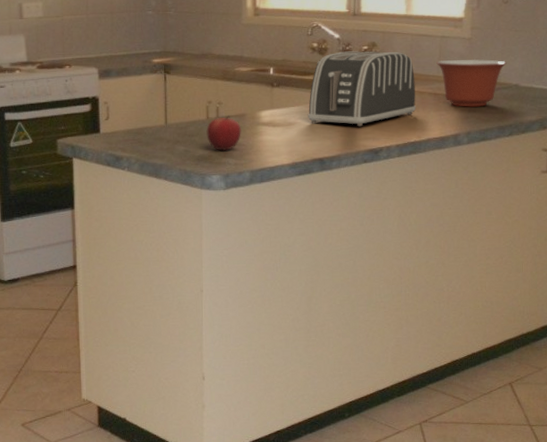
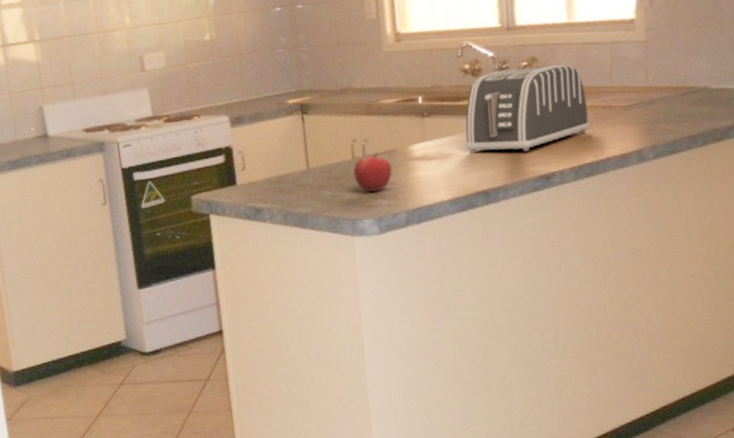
mixing bowl: present [436,59,507,107] -> none [608,62,692,119]

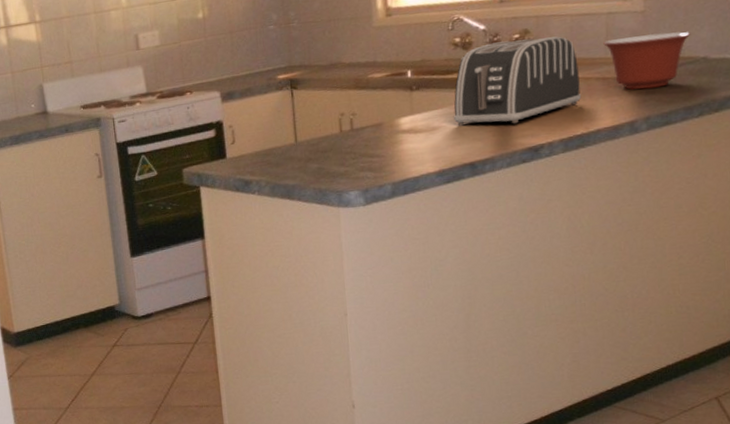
fruit: present [353,152,393,193] -> none [340,125,380,165]
mixing bowl: none [608,62,692,119] -> present [603,31,691,90]

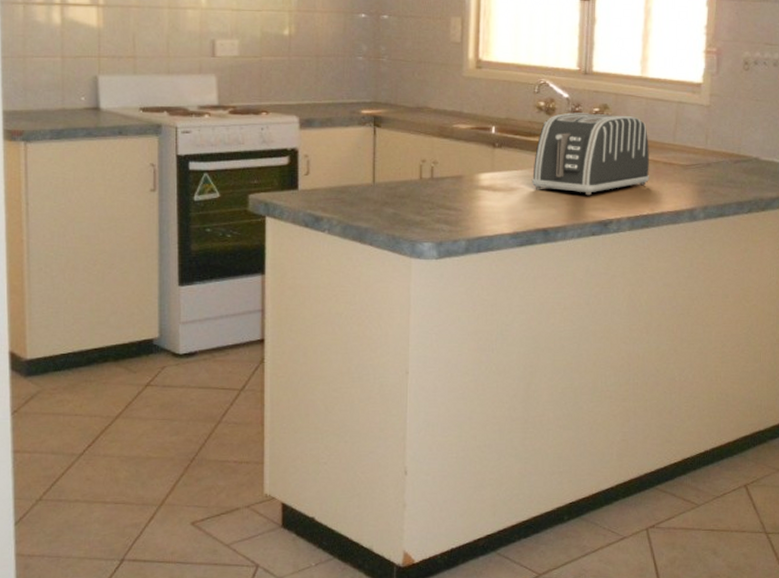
mixing bowl: present [603,31,691,90] -> none [672,128,747,180]

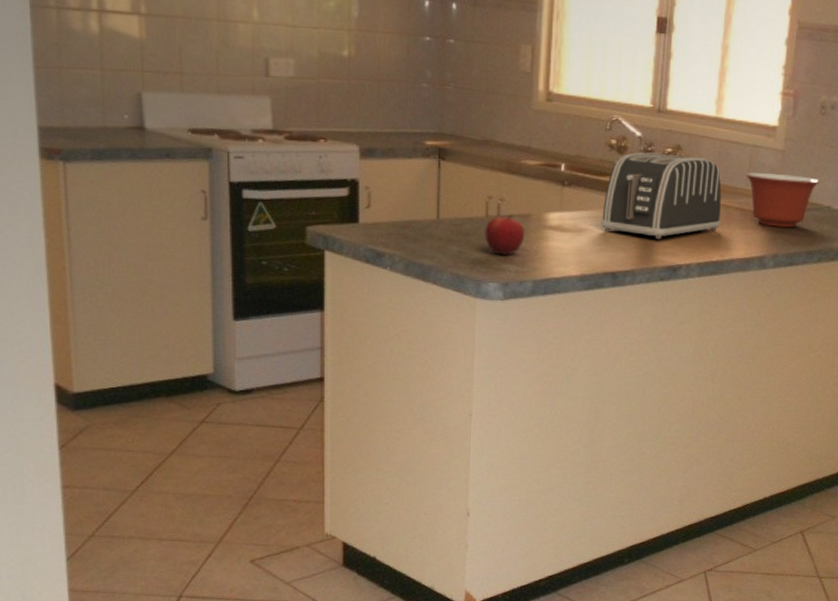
fruit: none [419,175,458,216] -> present [485,213,525,255]
mixing bowl: none [672,128,747,180] -> present [746,172,820,228]

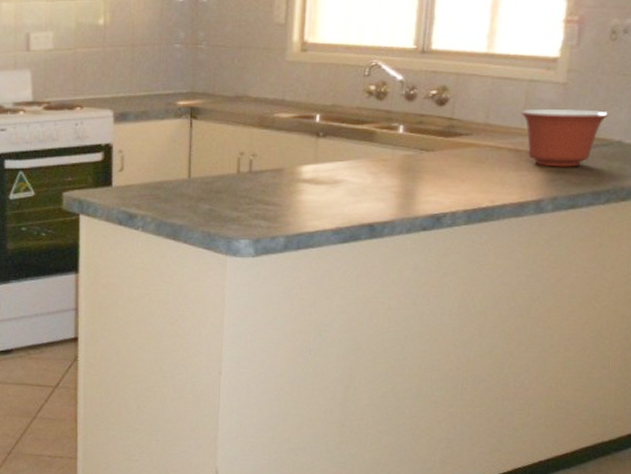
fruit: present [485,213,525,255] -> none [236,168,278,211]
toaster: present [600,152,722,240] -> none [357,96,493,187]

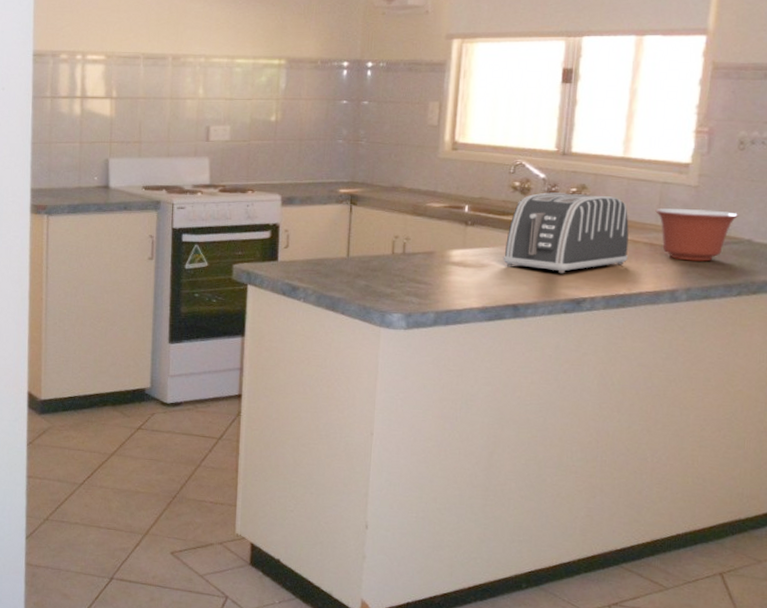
toaster: none [357,96,493,187] -> present [503,192,629,274]

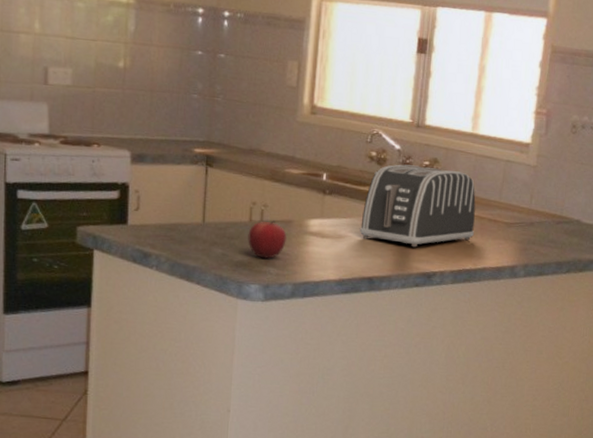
fruit: none [390,251,429,289] -> present [248,219,287,259]
mixing bowl: present [655,208,739,262] -> none [499,186,570,240]

